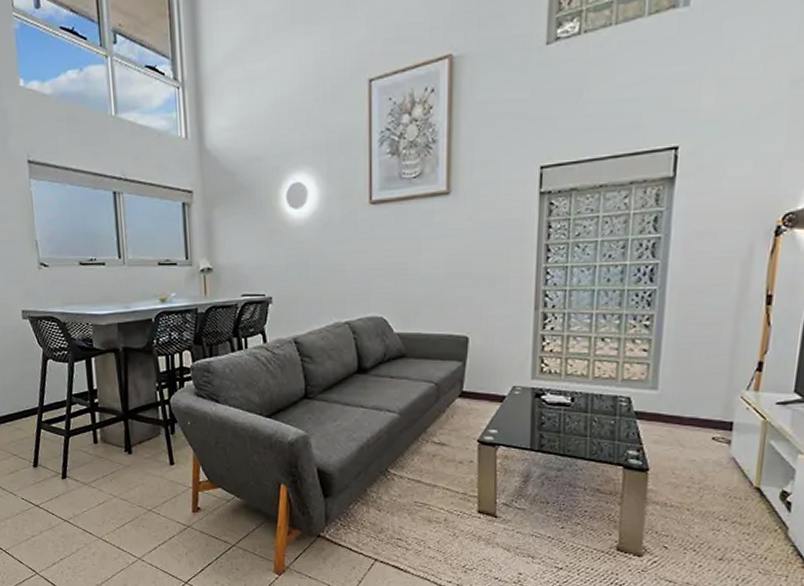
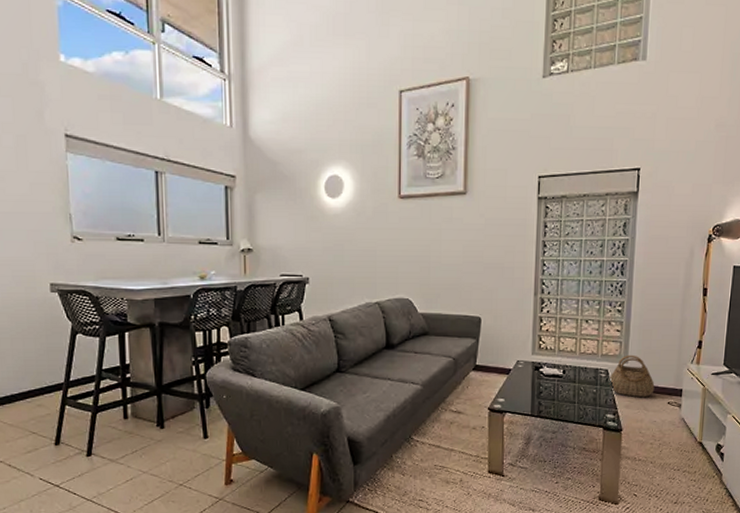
basket: none [631,379,695,432] -> present [609,354,655,398]

